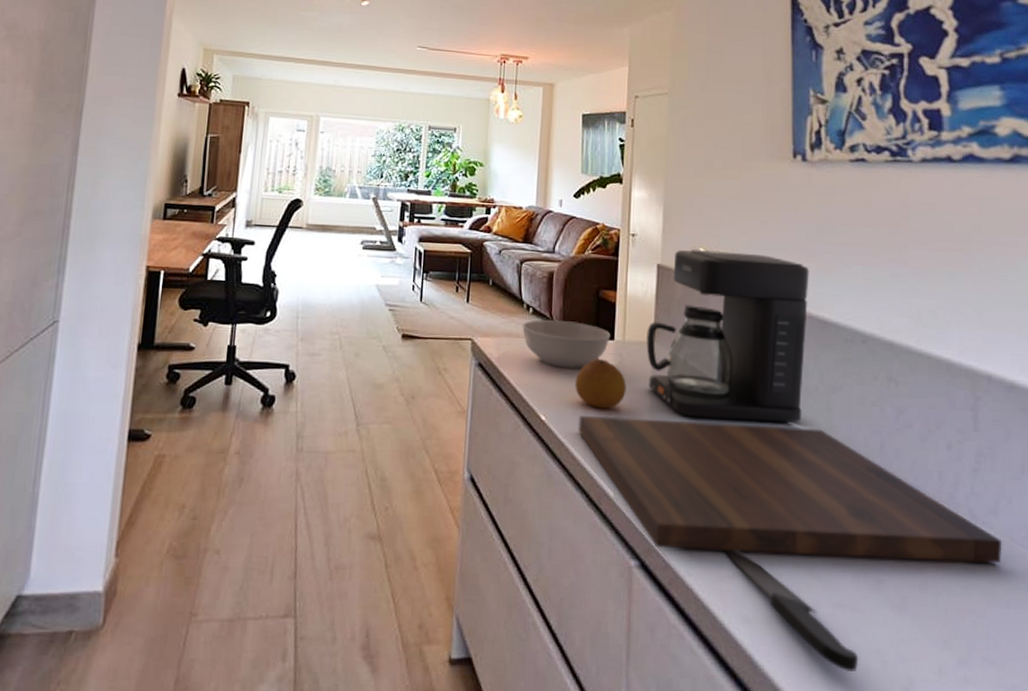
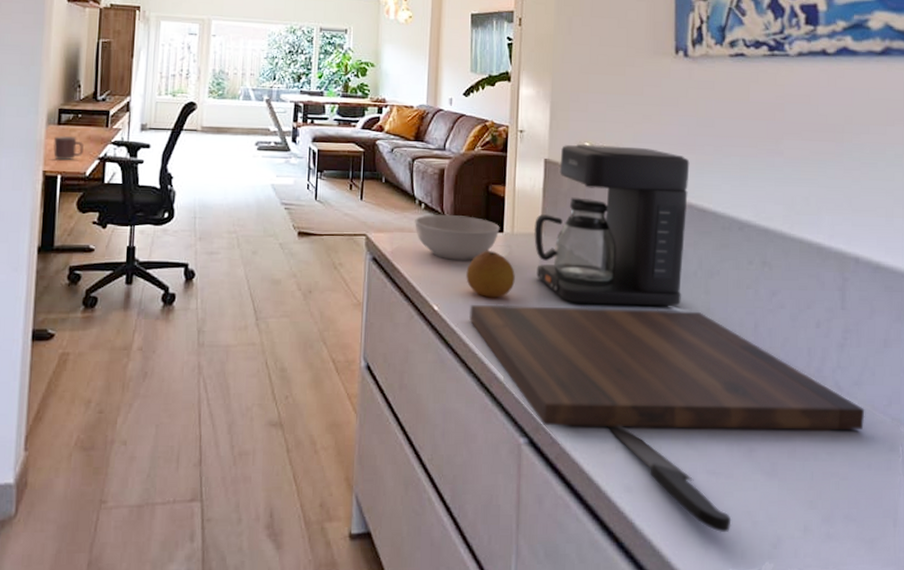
mug: none [157,230,188,255] -> present [53,135,84,160]

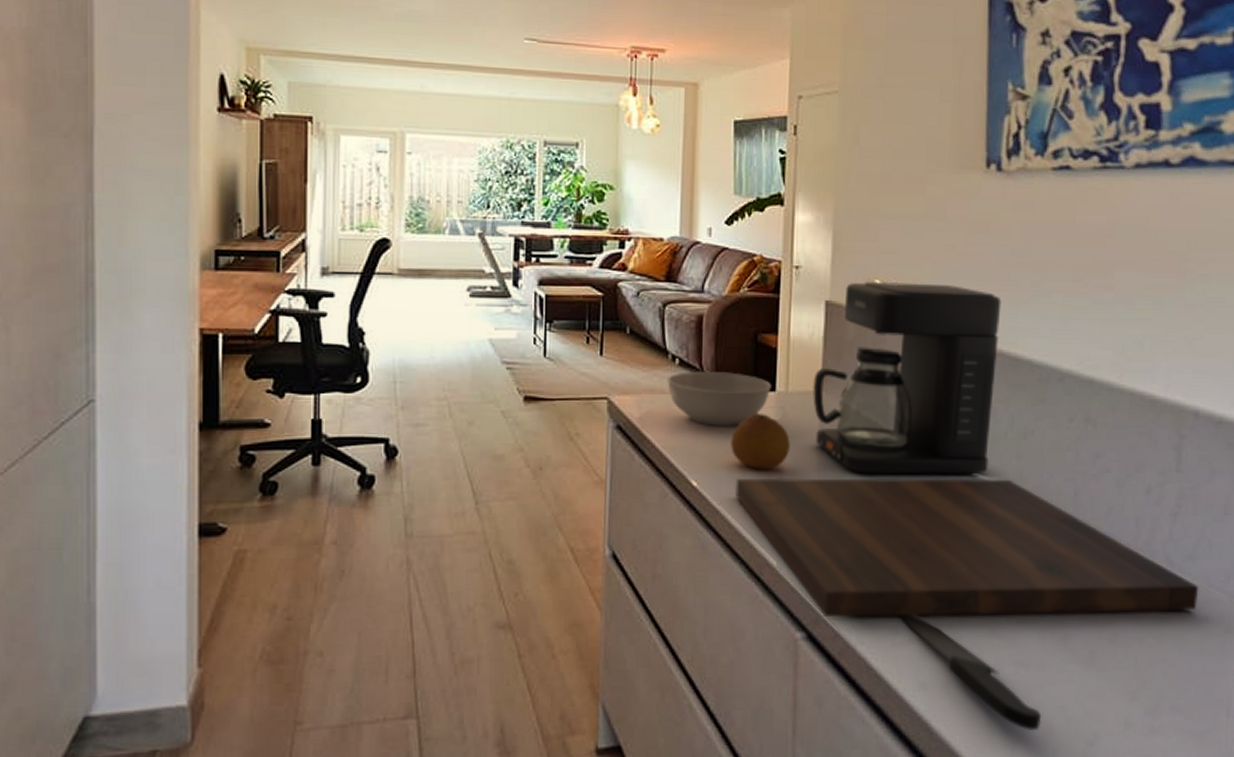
mug: present [53,135,84,160] -> none [210,283,249,314]

